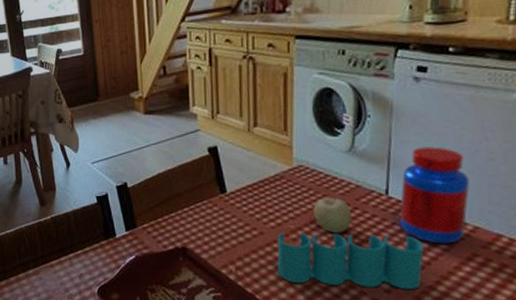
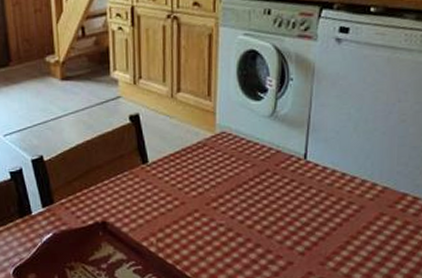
pen holder: present [277,231,424,290] -> none [198,198,337,252]
fruit: present [313,197,353,233] -> none [234,163,272,200]
jar: present [399,147,469,244] -> none [316,109,381,205]

